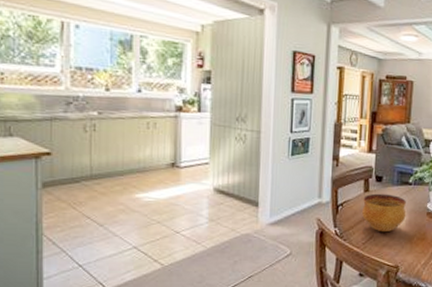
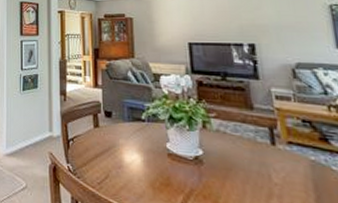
bowl: present [362,193,406,233] -> none [94,129,143,173]

